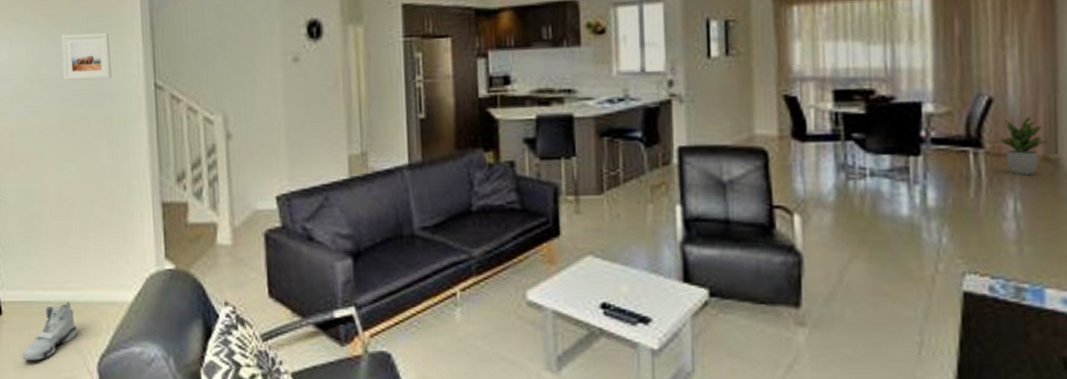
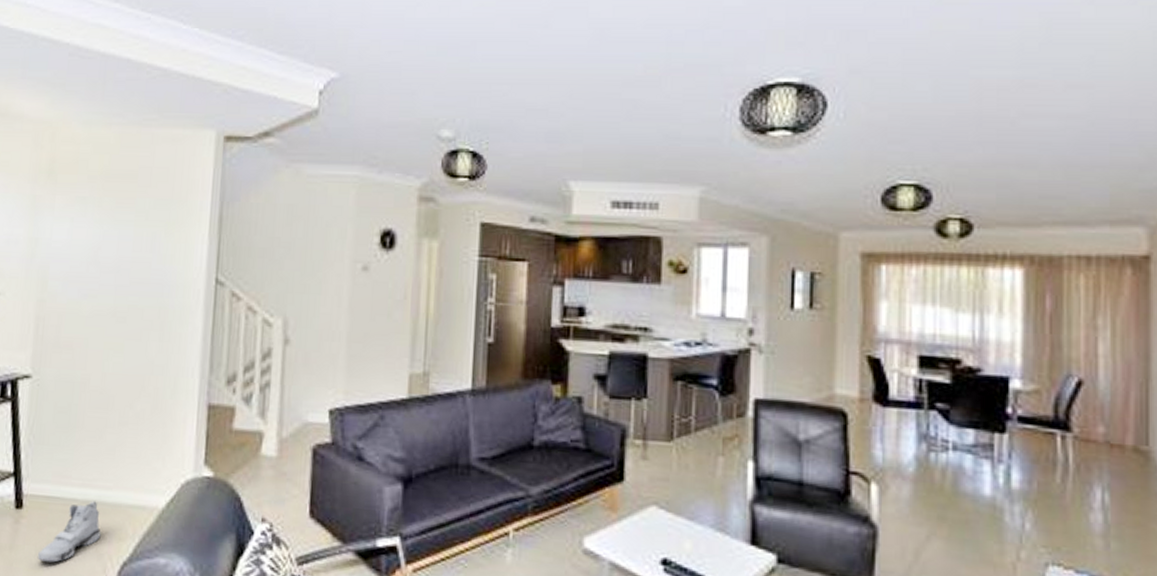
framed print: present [61,33,112,81] -> none [122,218,175,269]
potted plant: present [997,115,1053,176] -> none [1086,402,1144,466]

